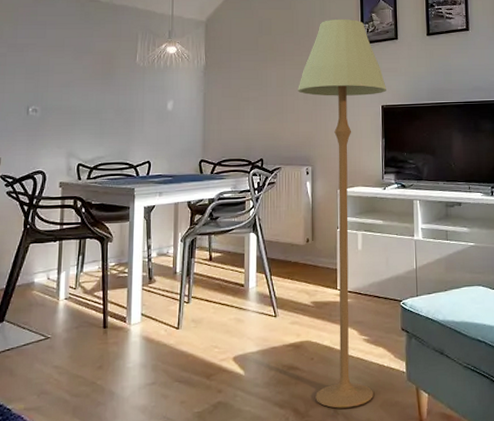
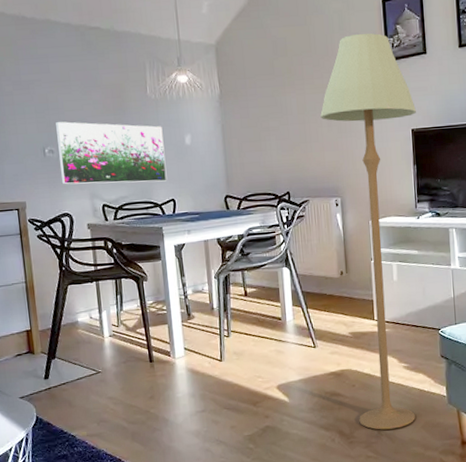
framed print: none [40,82,147,144] -> present [56,121,167,185]

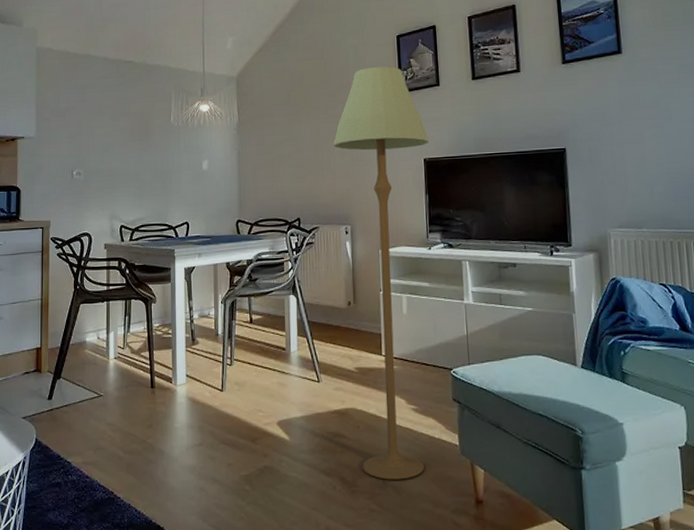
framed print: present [56,121,167,185] -> none [84,145,183,206]

